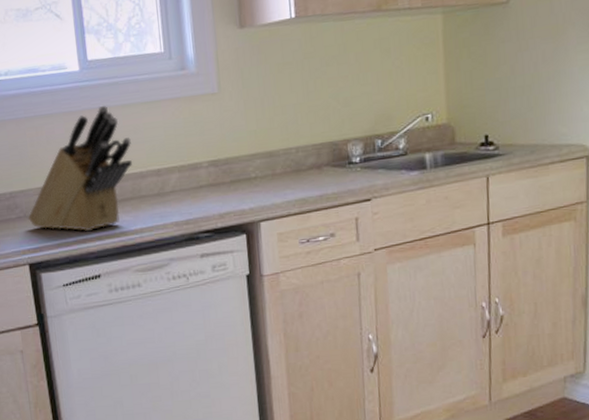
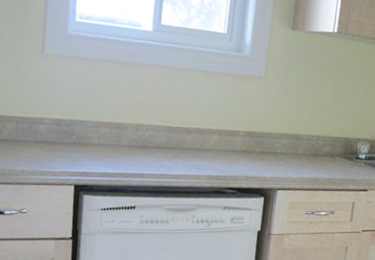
knife block: present [28,105,133,232] -> none [81,65,184,168]

